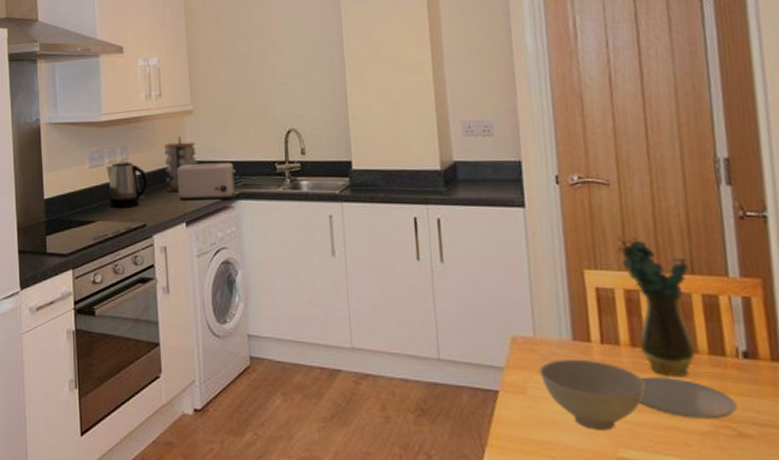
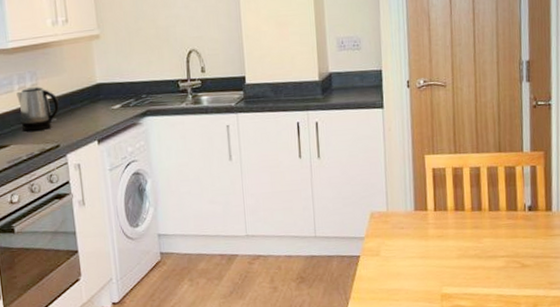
spice rack: present [164,135,197,192] -> none [73,59,106,113]
toaster: present [177,162,237,201] -> none [87,82,143,121]
bowl: present [538,358,646,430] -> none [389,224,464,276]
vase: present [617,236,695,376] -> none [449,126,498,230]
plate: present [639,377,737,420] -> none [458,230,522,259]

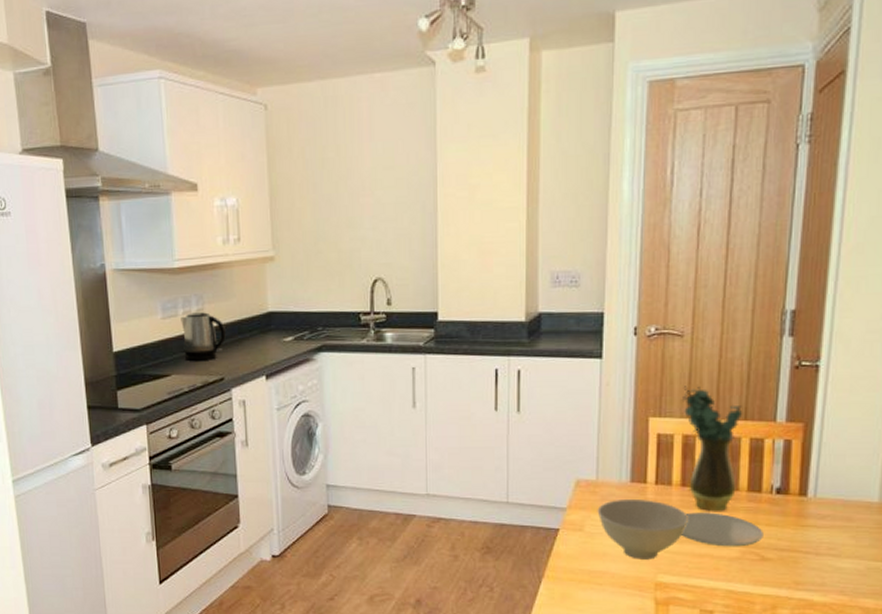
bowl: none [389,224,464,276] -> present [597,498,690,560]
vase: none [449,126,498,230] -> present [683,386,743,511]
plate: none [458,230,522,259] -> present [681,512,763,547]

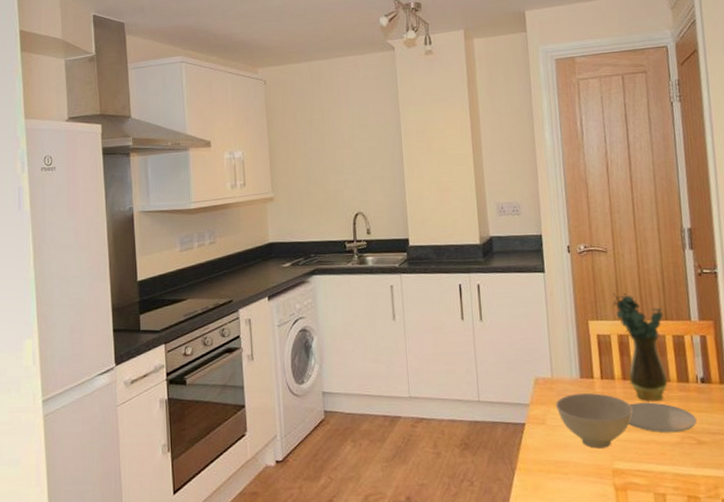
kettle: present [180,312,226,361] -> none [196,244,234,286]

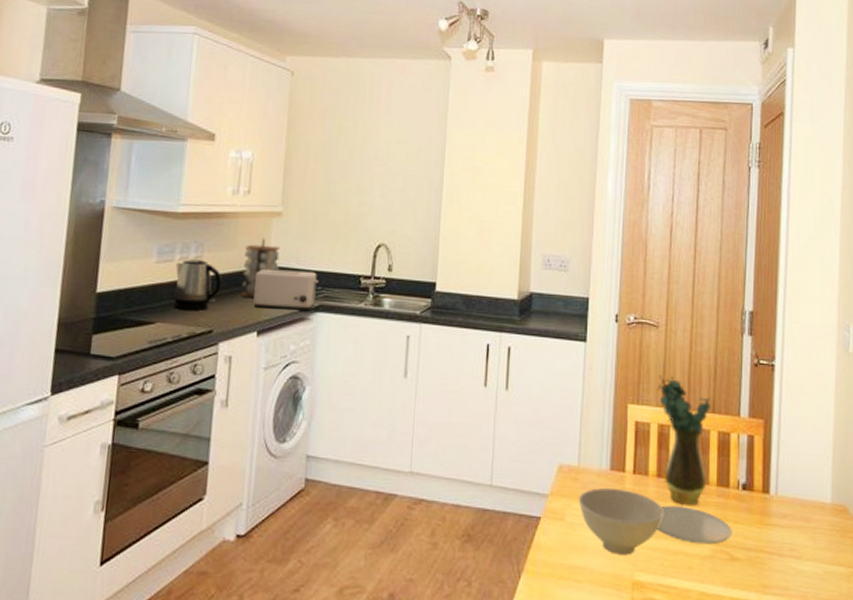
kettle: none [196,244,234,286] -> present [173,259,222,311]
spice rack: none [248,220,277,271] -> present [241,238,280,299]
toaster: none [260,242,312,278] -> present [253,268,320,312]

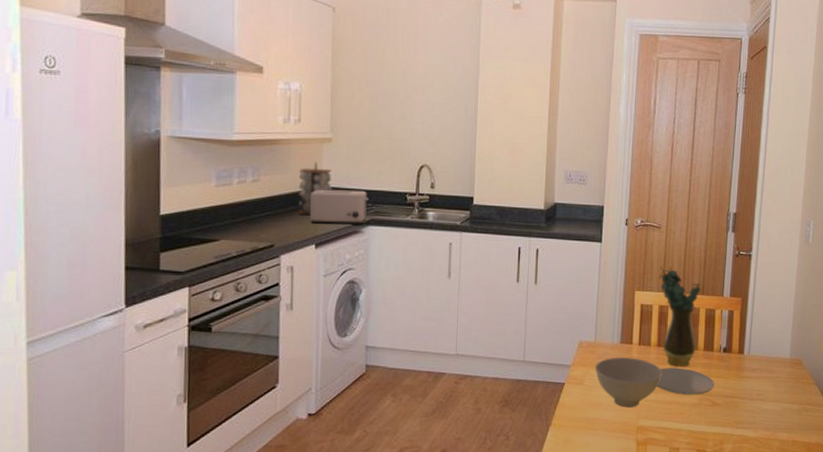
kettle: present [173,259,222,311] -> none [235,183,279,228]

